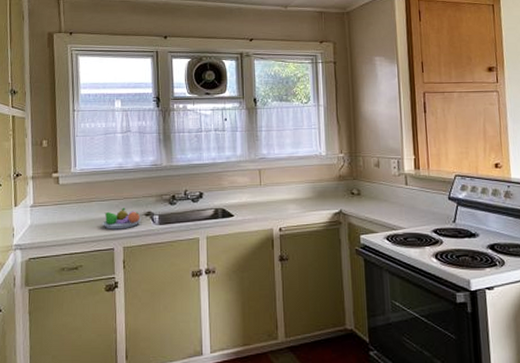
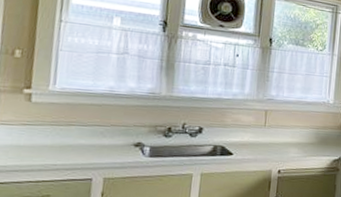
fruit bowl: present [102,207,141,230] -> none [80,135,129,159]

